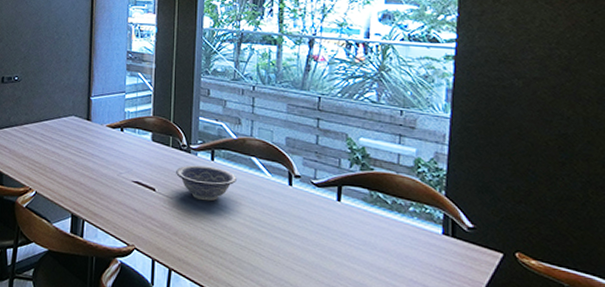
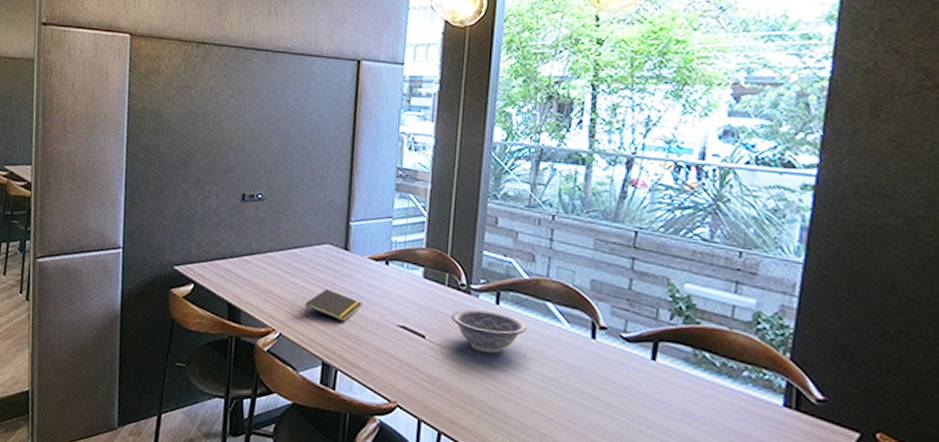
notepad: none [55,153,103,180] -> present [304,288,363,322]

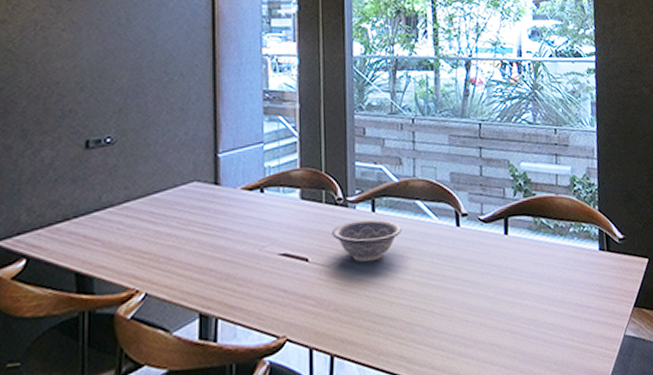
notepad: present [304,288,363,322] -> none [173,231,240,265]

